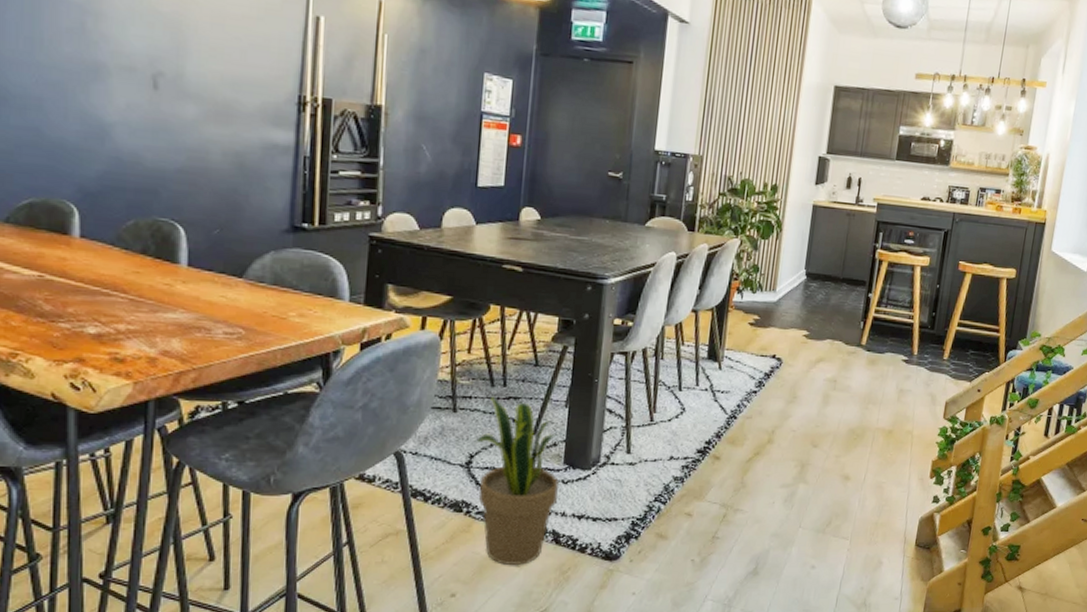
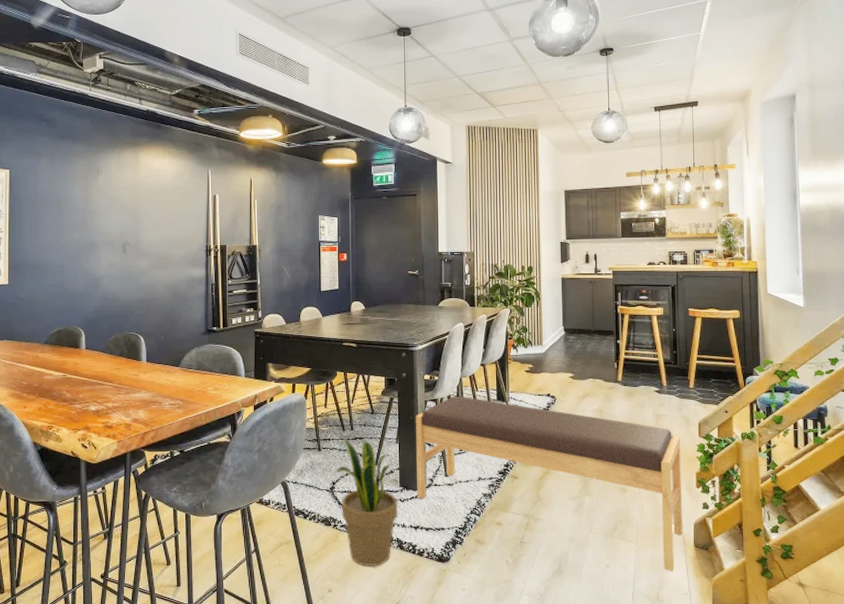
bench: none [586,349,923,574] -> present [416,395,683,572]

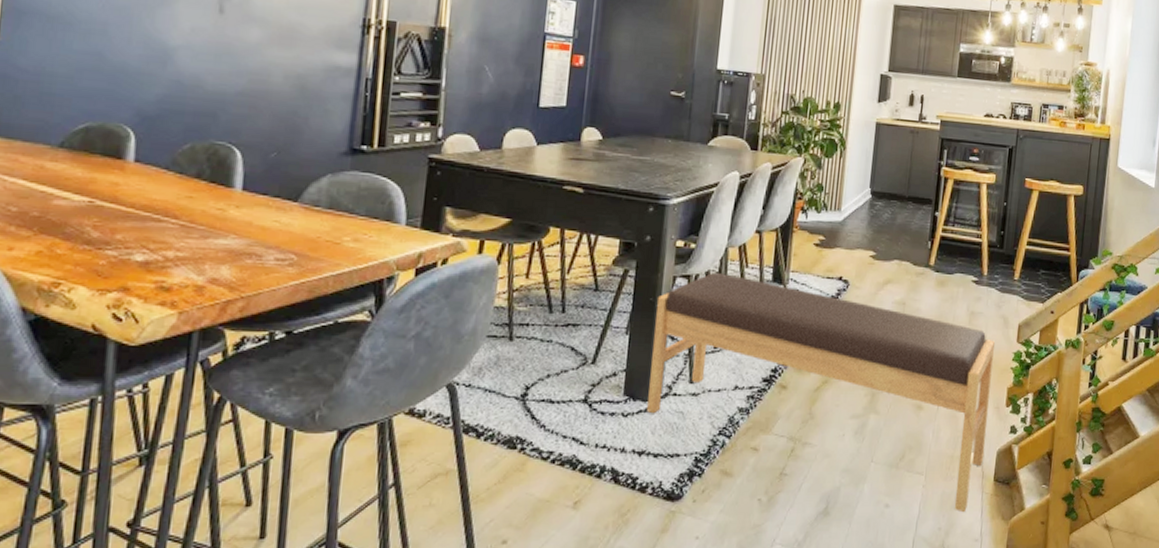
potted plant: present [335,437,398,566] -> none [531,321,618,507]

